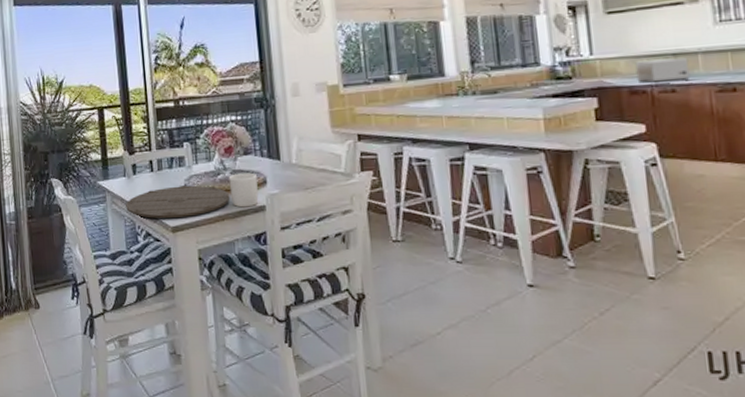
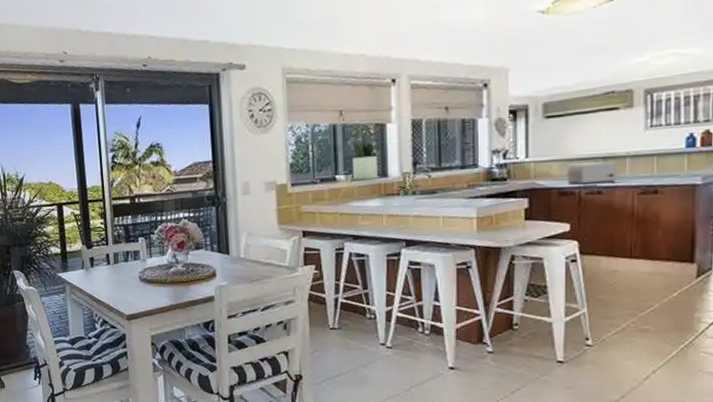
placemat: present [126,185,230,219] -> none [84,277,182,308]
mug: present [228,172,259,208] -> none [180,266,208,298]
planter: none [405,38,437,82] -> present [351,140,381,182]

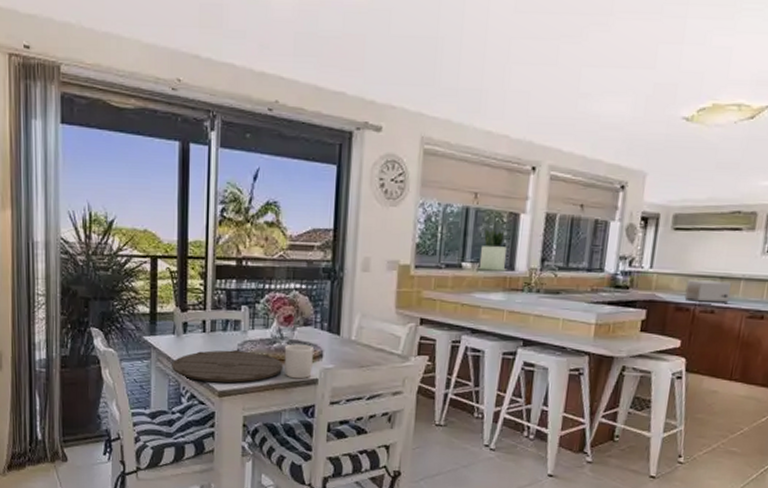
placemat: none [84,277,182,308] -> present [172,350,284,383]
mug: none [180,266,208,298] -> present [284,344,313,379]

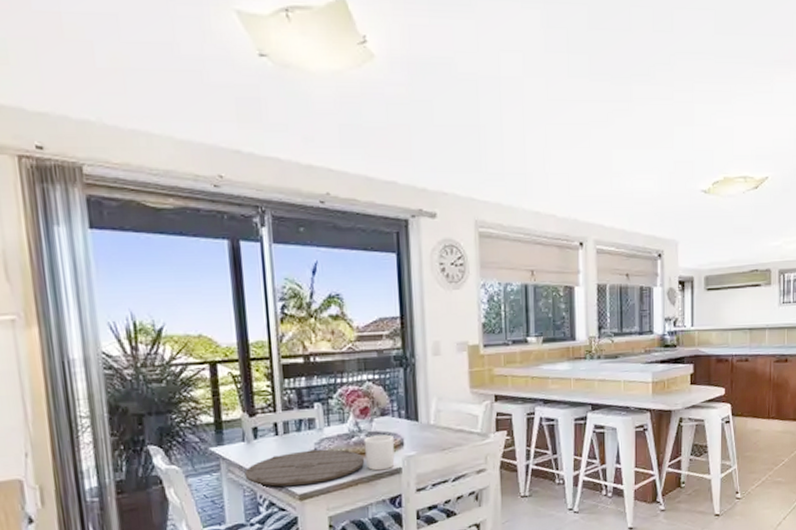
planter: present [477,228,507,273] -> none [542,302,569,344]
toaster: present [684,280,732,305] -> none [723,332,759,354]

